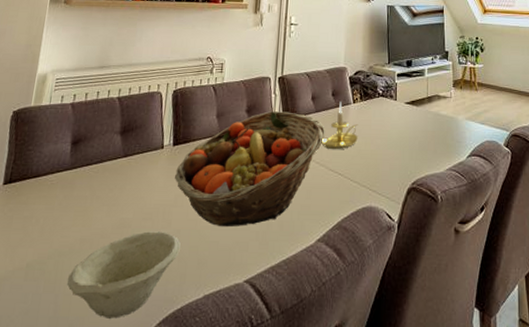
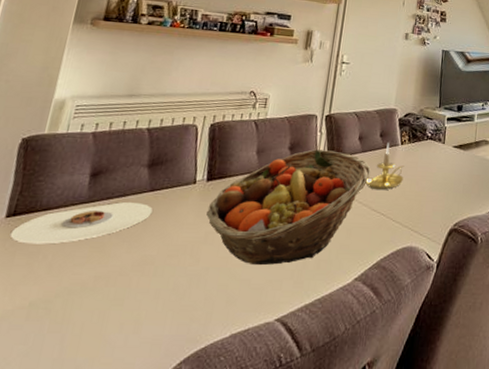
plate: none [7,167,127,209] -> present [10,201,153,244]
bowl: present [66,231,181,319] -> none [75,269,209,359]

